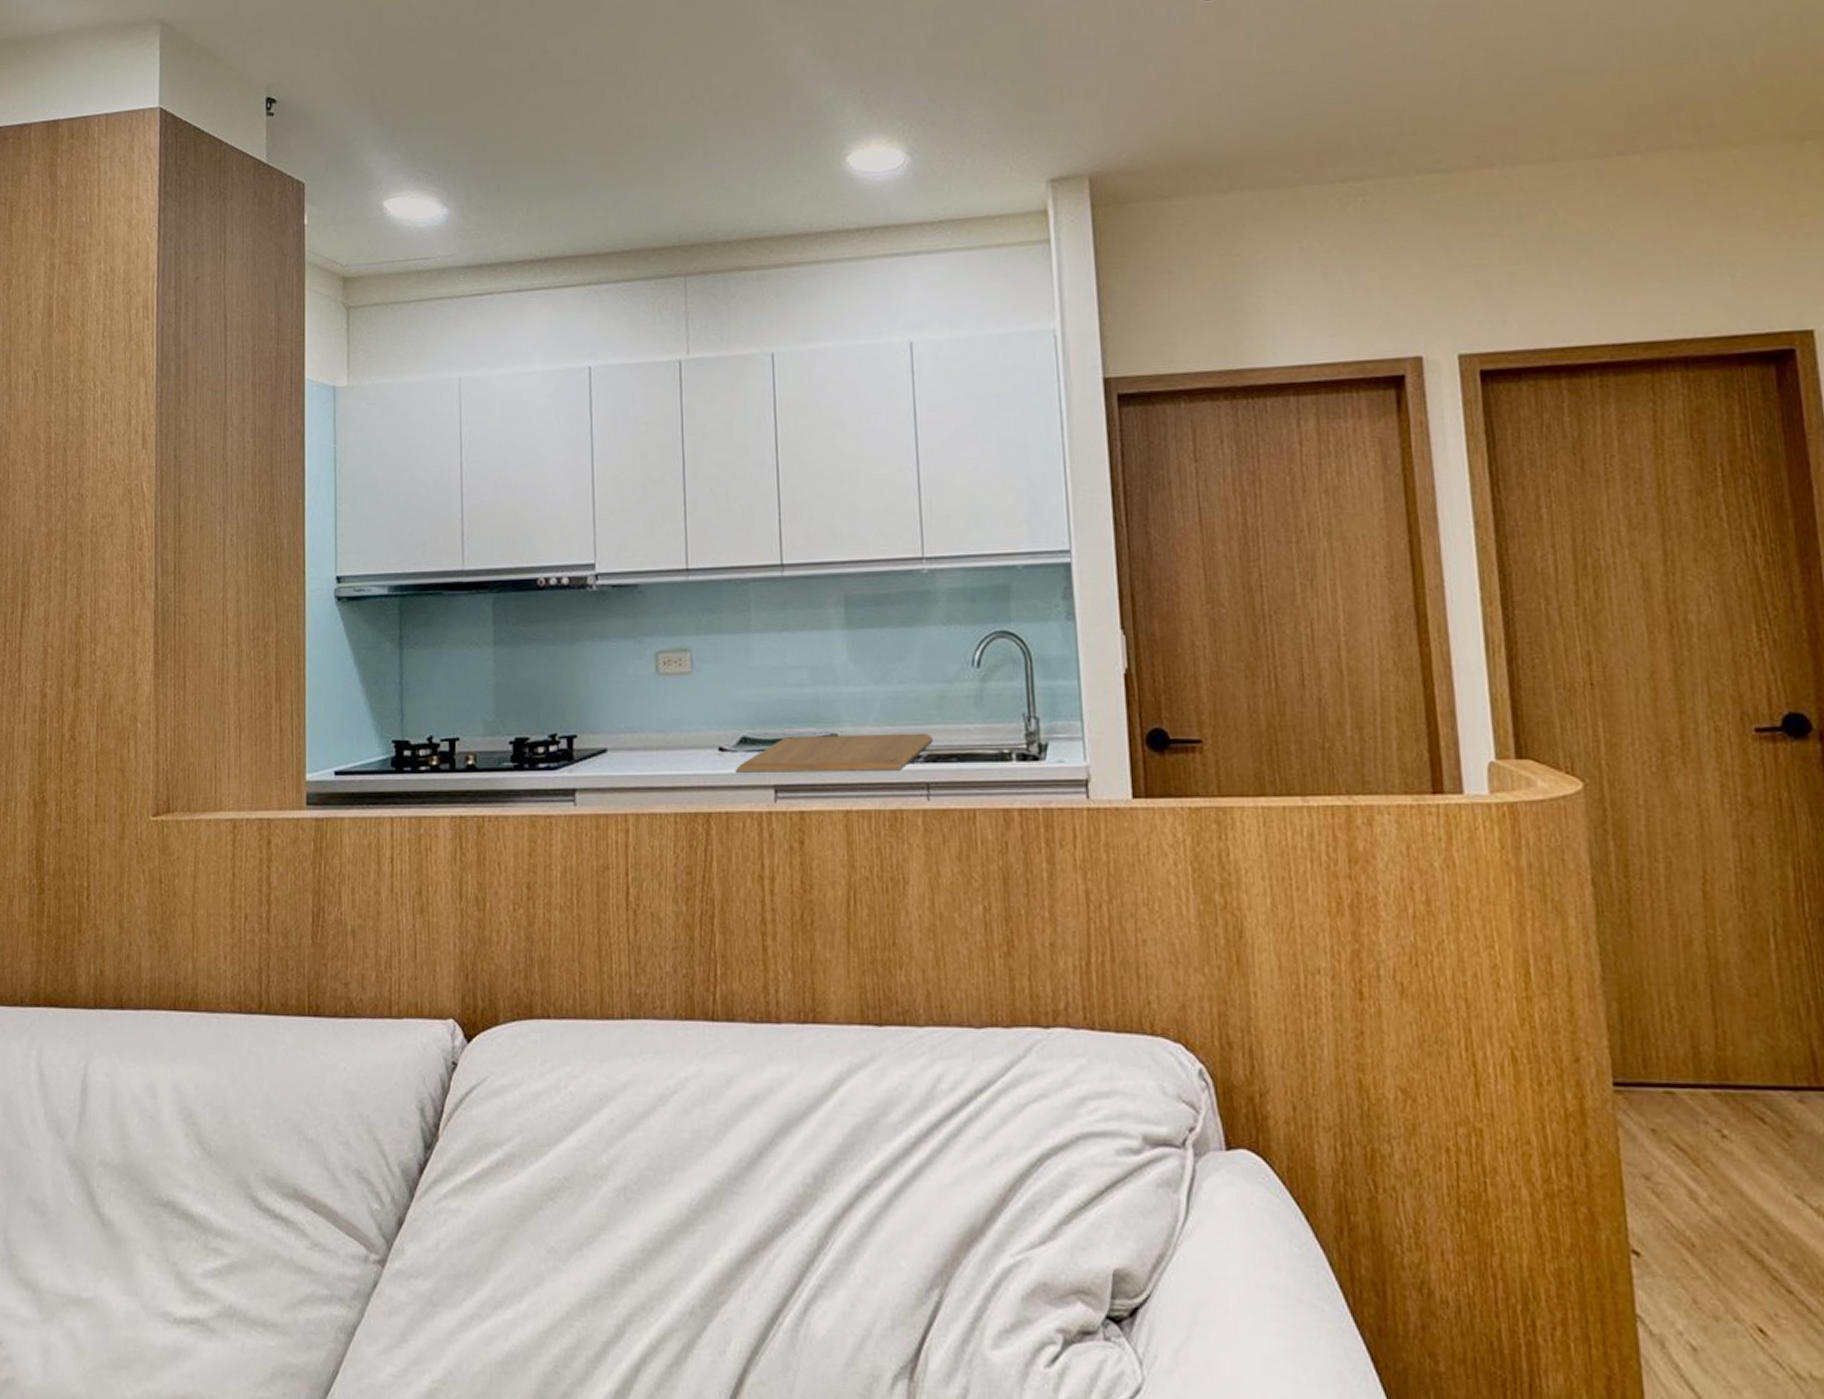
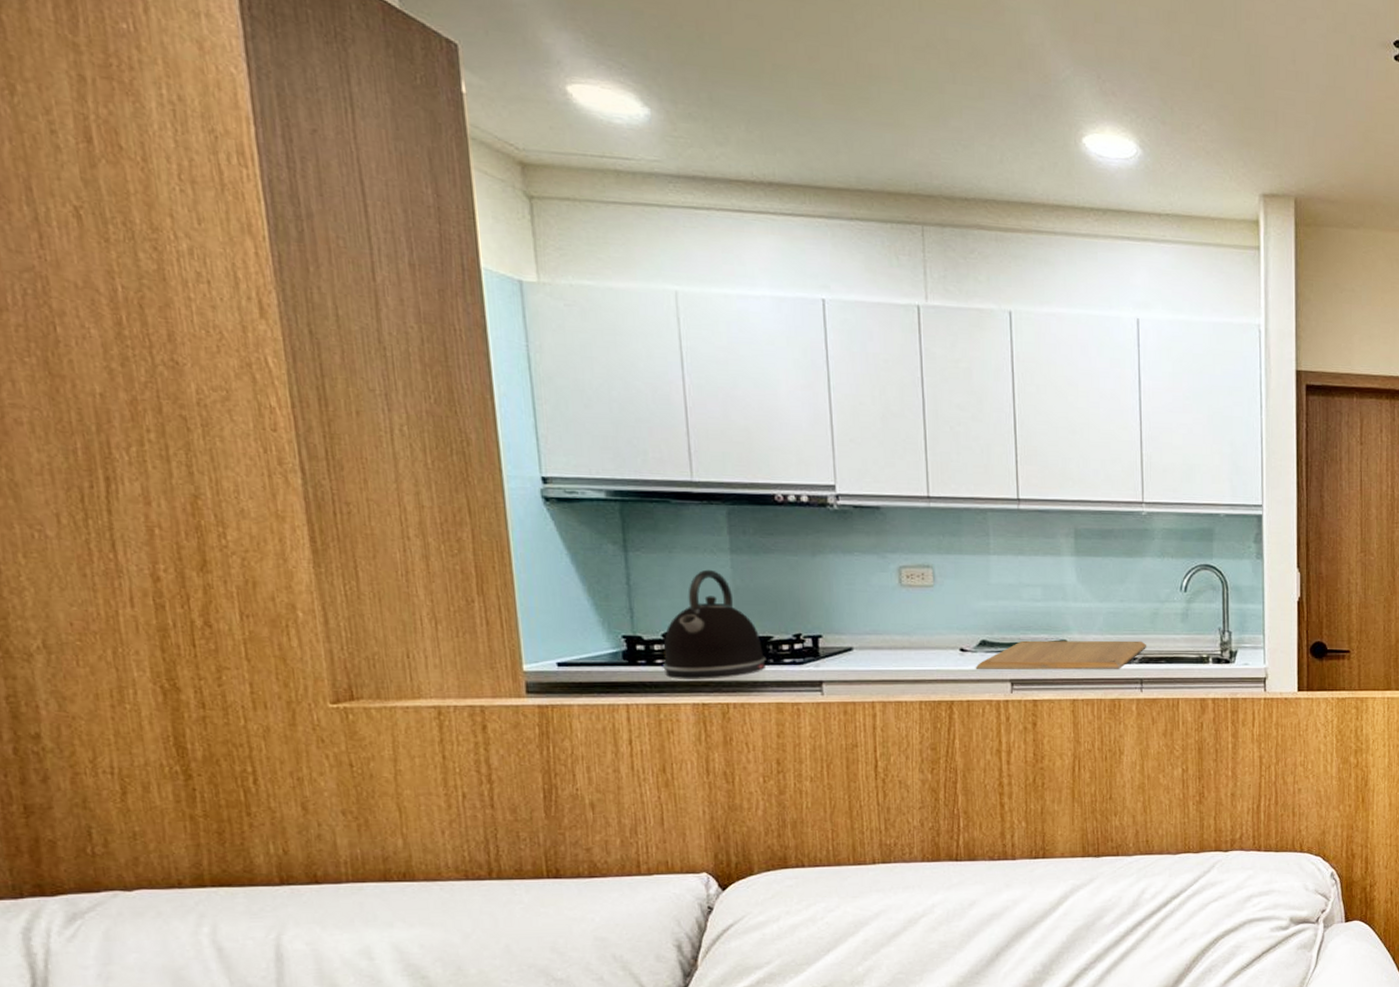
kettle: none [426,664,522,788] -> present [663,569,766,679]

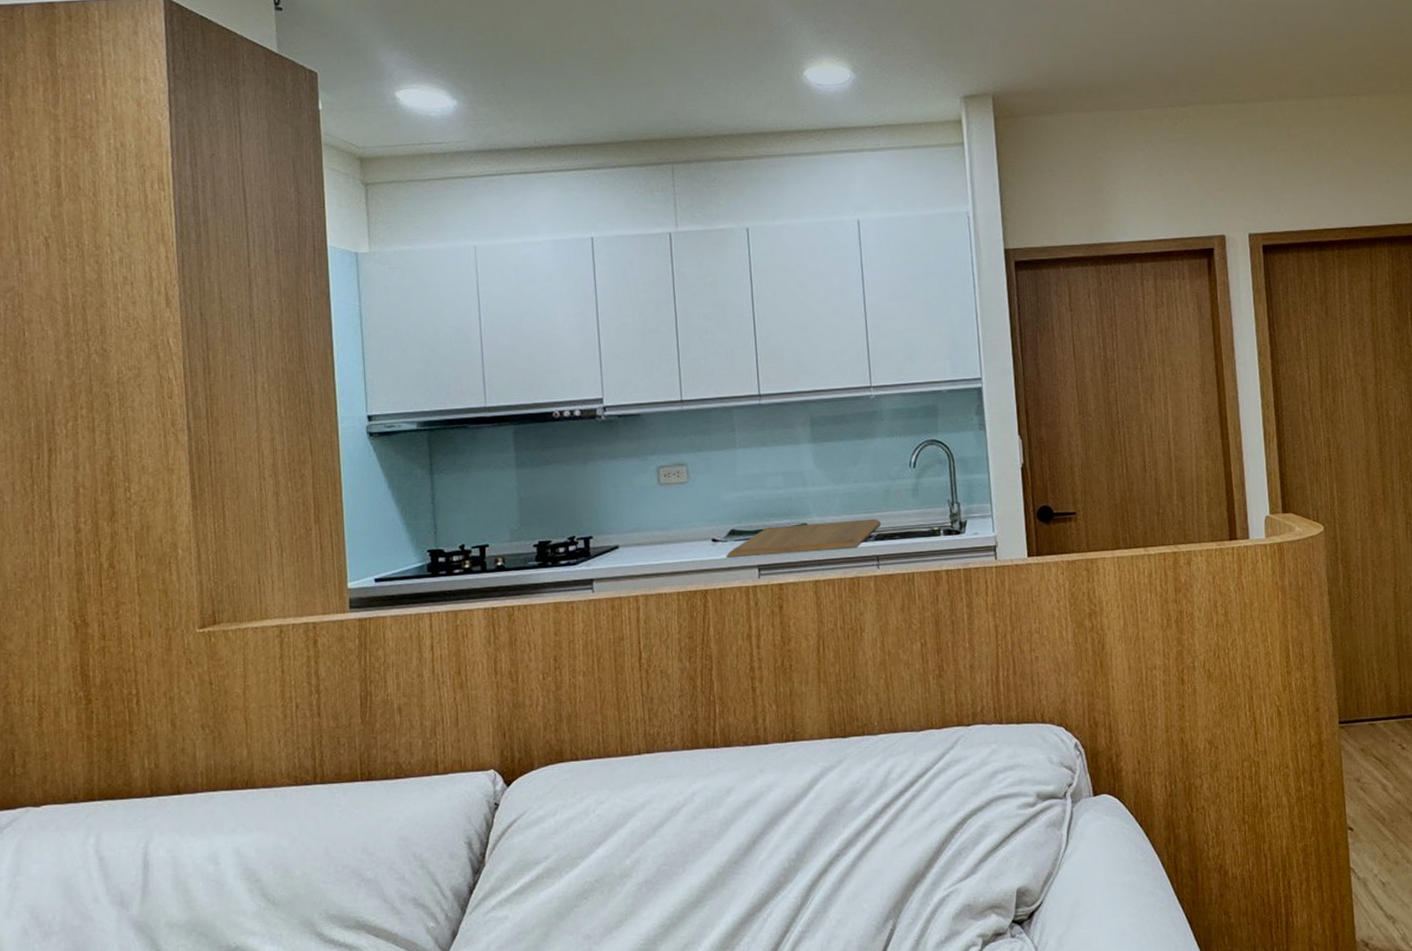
kettle: present [663,569,766,679] -> none [460,484,545,587]

